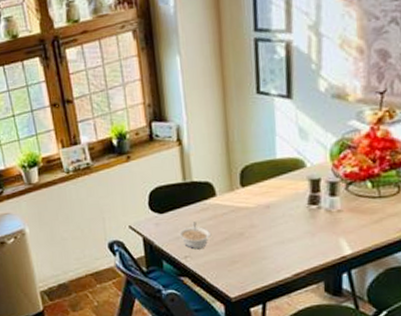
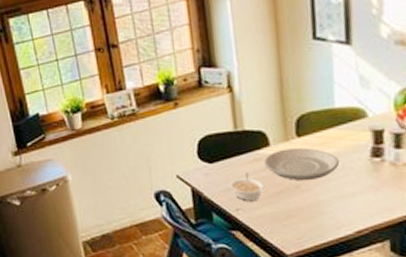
plate: none [211,197,279,229] -> present [264,148,339,181]

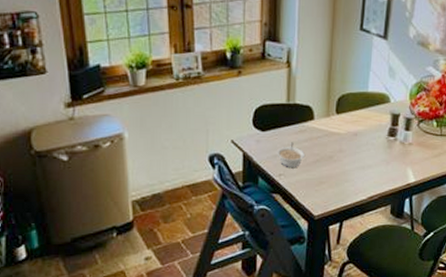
plate: present [264,148,339,181] -> none [308,124,364,153]

